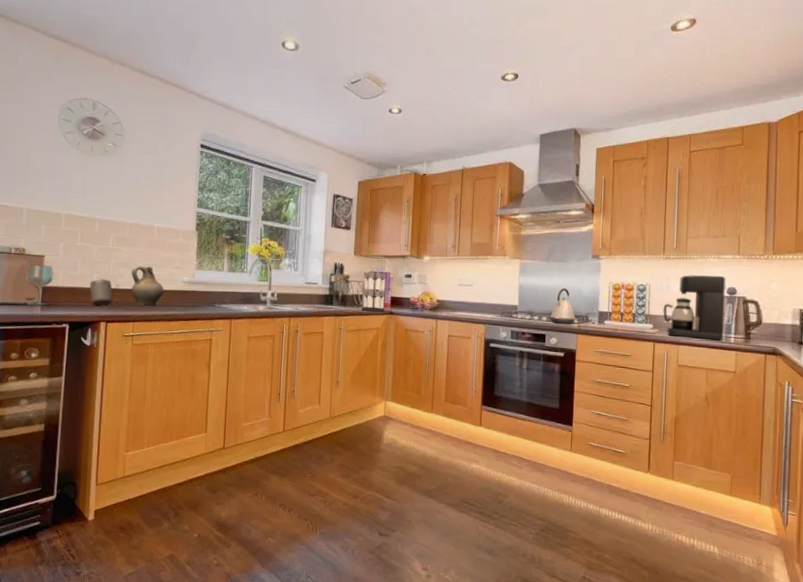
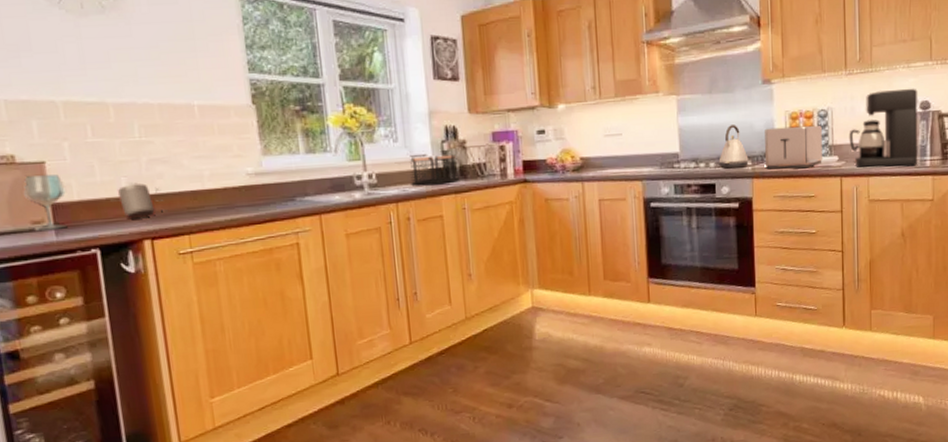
ceramic jug: present [131,265,164,306] -> none [172,158,224,212]
dish rack: none [303,284,341,308] -> present [410,154,459,186]
spice rack: present [361,266,386,312] -> none [485,124,517,183]
toaster: none [588,294,640,332] -> present [763,125,822,170]

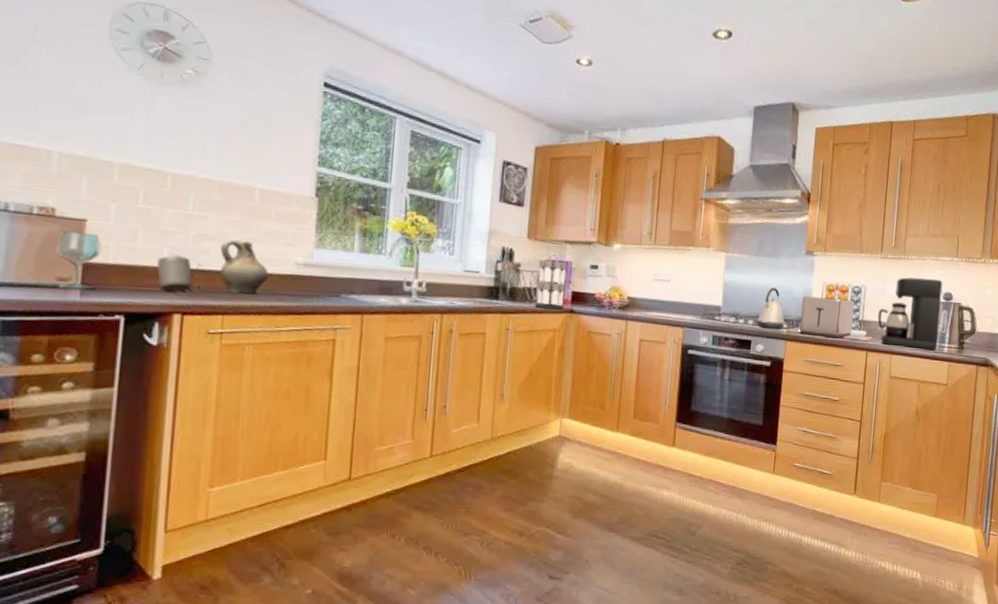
ceramic jug: none [172,158,224,212] -> present [220,239,269,295]
dish rack: present [410,154,459,186] -> none [459,272,509,303]
spice rack: none [485,124,517,183] -> present [535,253,567,310]

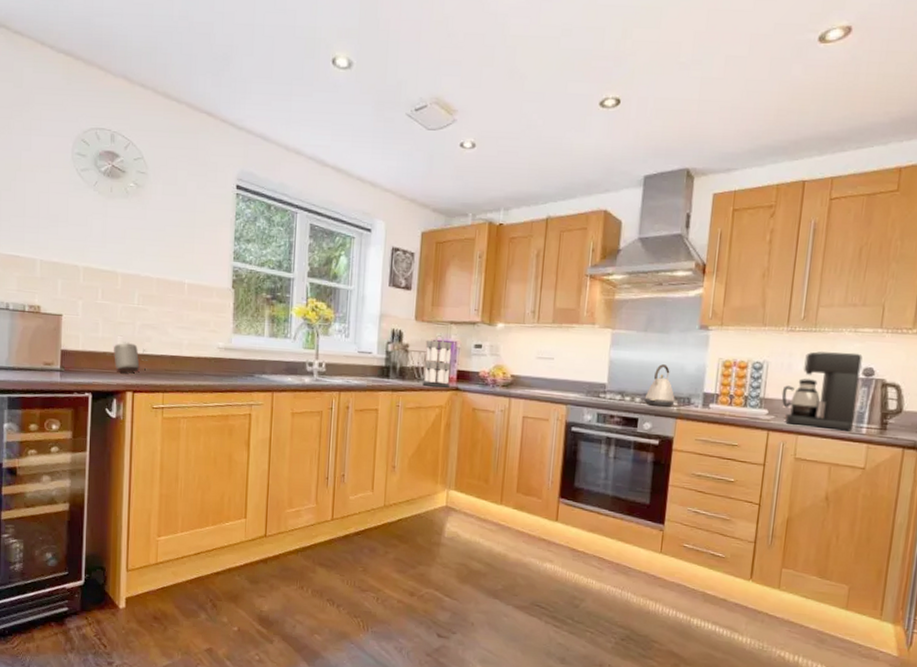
wine glass: present [55,231,102,290] -> none [42,325,74,372]
ceramic jug: present [220,239,269,295] -> none [159,328,197,375]
toaster: present [798,296,854,339] -> none [690,372,755,417]

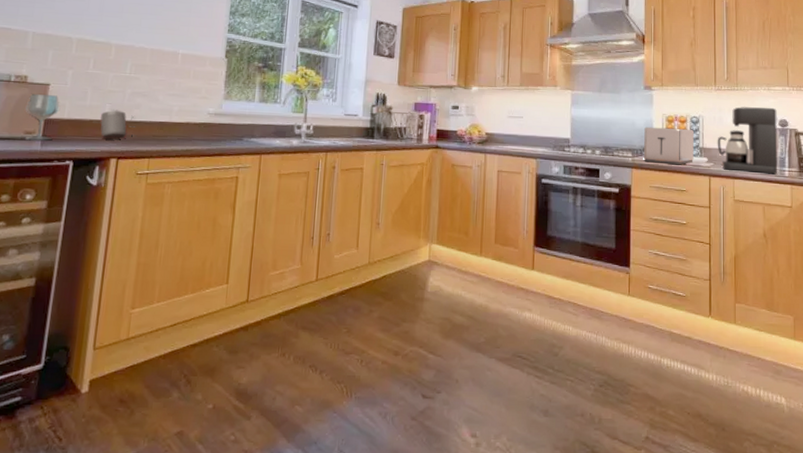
wine glass: none [42,325,74,372] -> present [25,94,60,141]
spice rack: present [423,334,453,388] -> none [405,97,432,146]
kettle: present [644,364,675,408] -> none [603,120,629,159]
toaster: none [690,372,755,417] -> present [642,127,694,165]

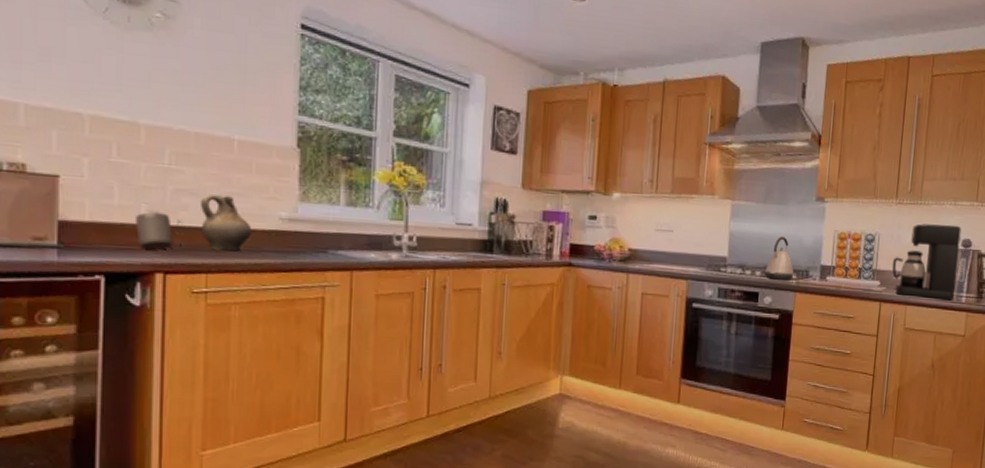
wine glass: present [25,94,60,141] -> none [28,188,77,249]
ceramic jug: none [149,95,187,141] -> present [199,194,252,252]
kettle: none [603,120,629,159] -> present [765,237,794,282]
toaster: present [642,127,694,165] -> none [808,244,868,289]

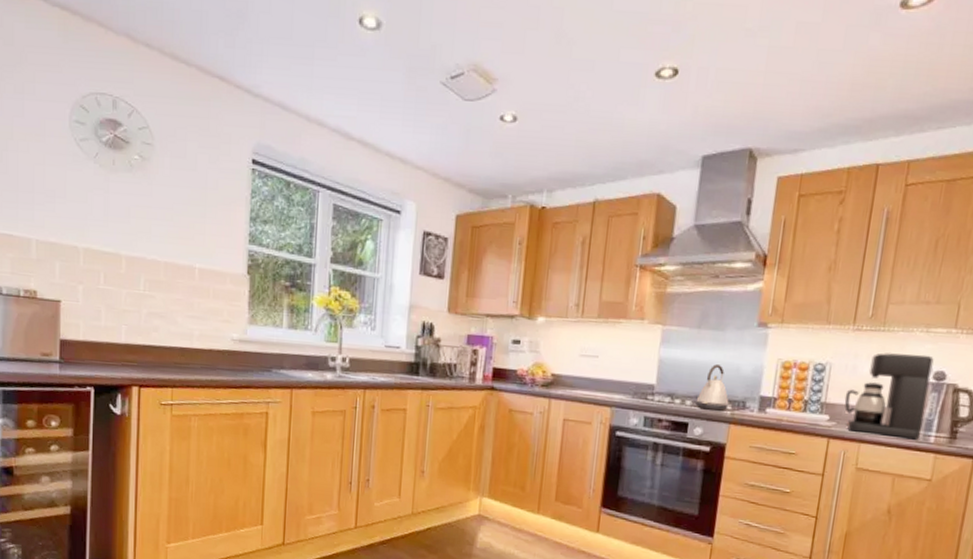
canister: present [126,211,184,250] -> none [110,331,155,366]
ceramic jug: present [199,194,252,252] -> none [167,317,209,369]

